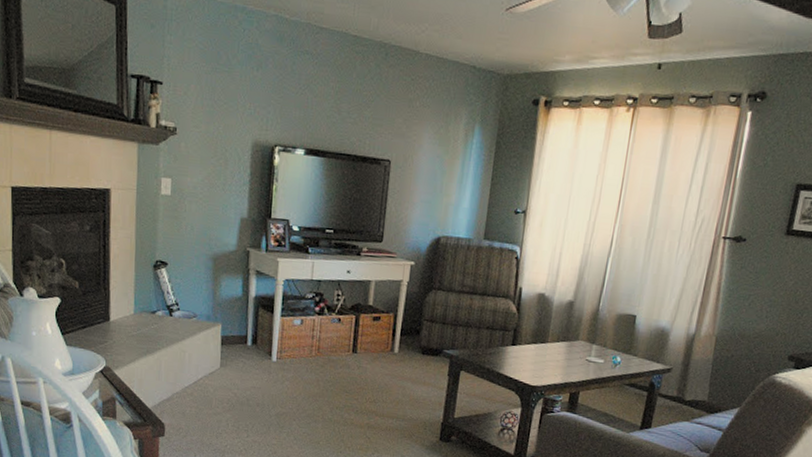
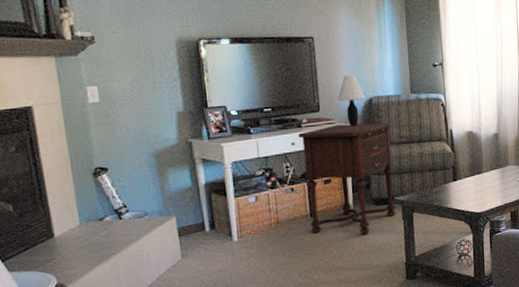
side table: none [350,259,455,383] -> present [298,122,396,235]
table lamp: none [403,208,434,265] -> present [337,75,366,126]

